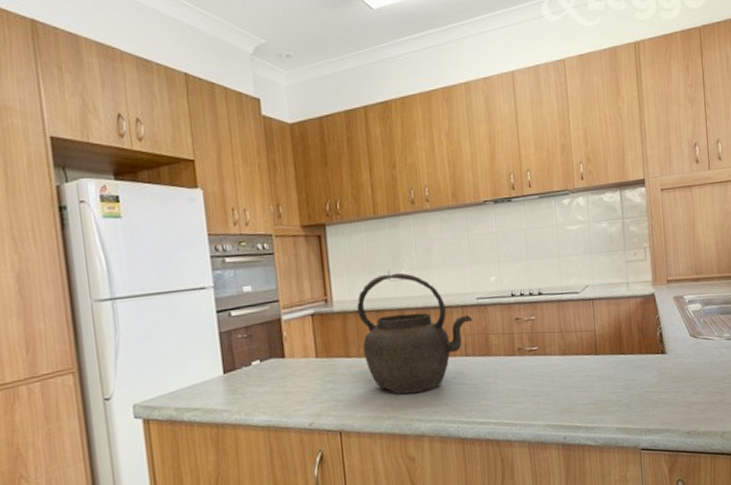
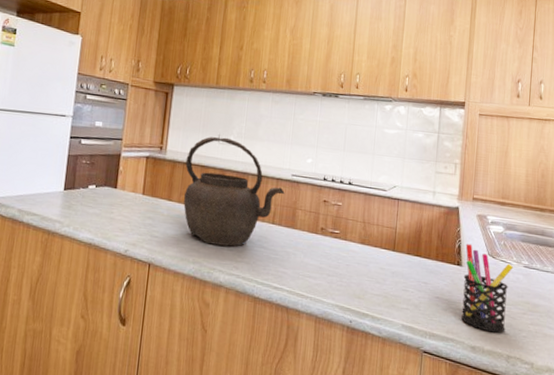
pen holder: none [667,329,717,413] -> present [460,243,513,333]

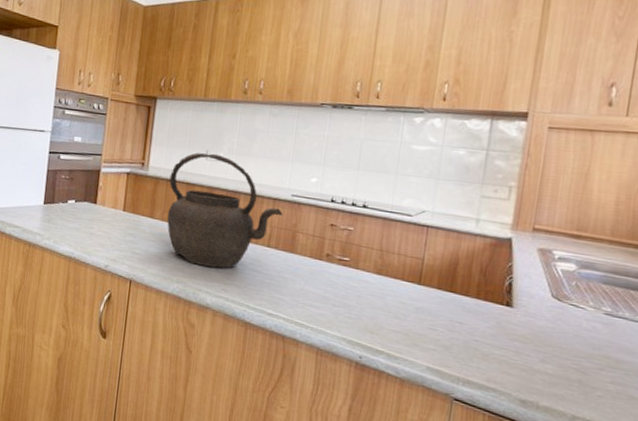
pen holder: present [460,243,513,333] -> none [507,281,588,389]

